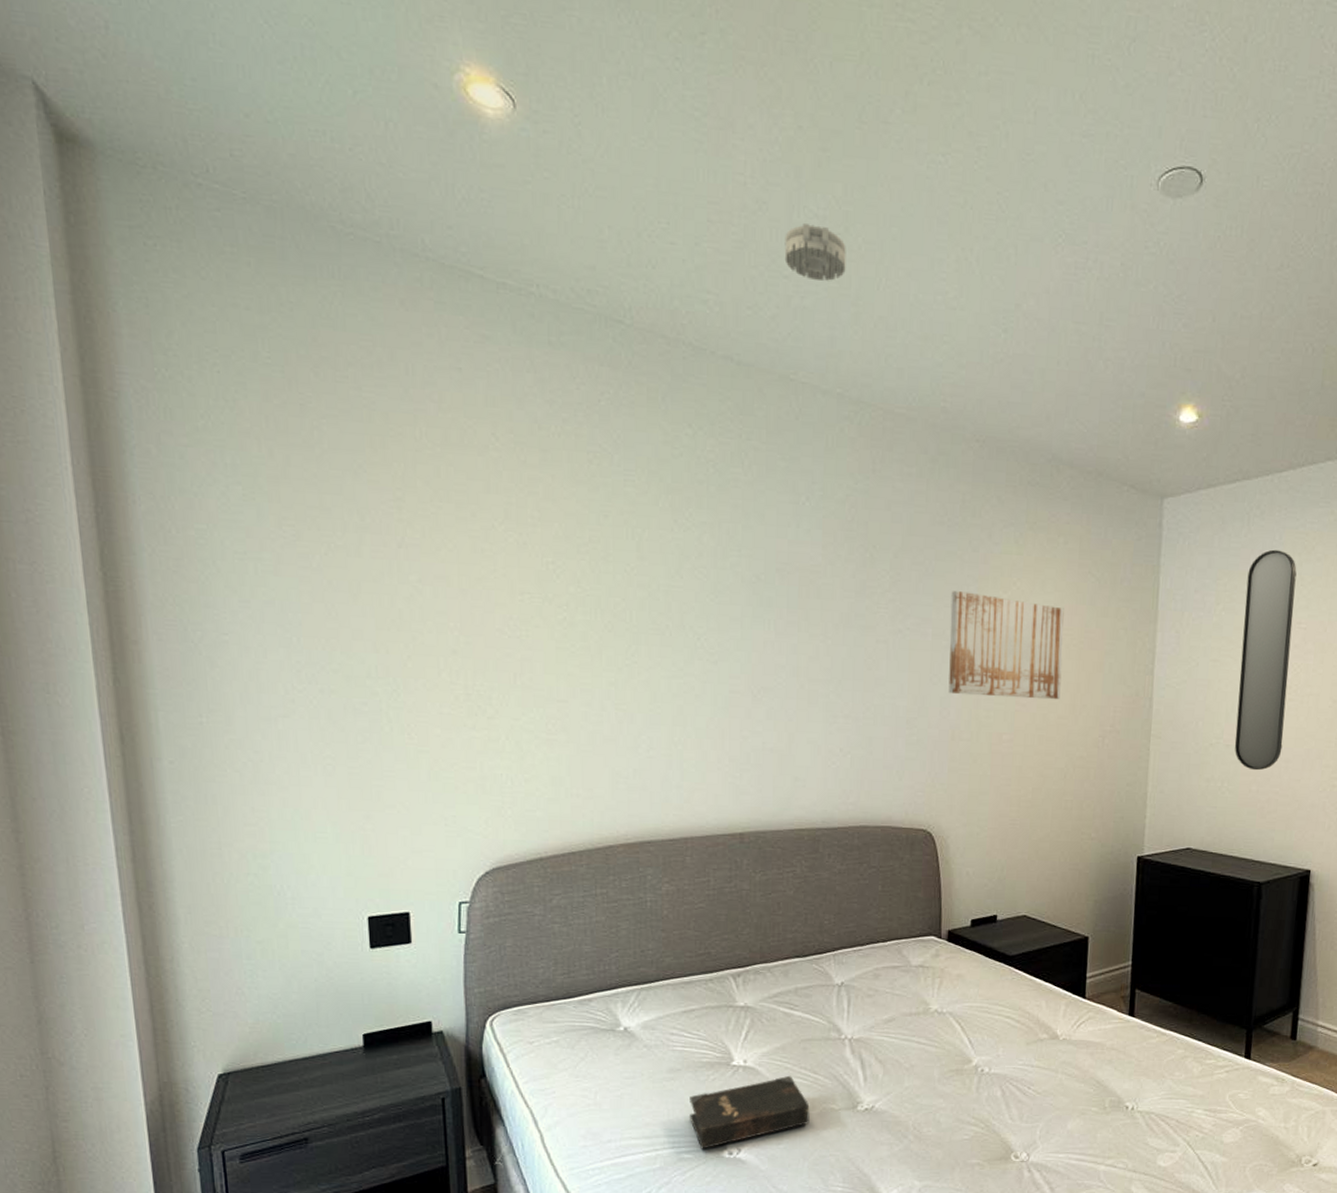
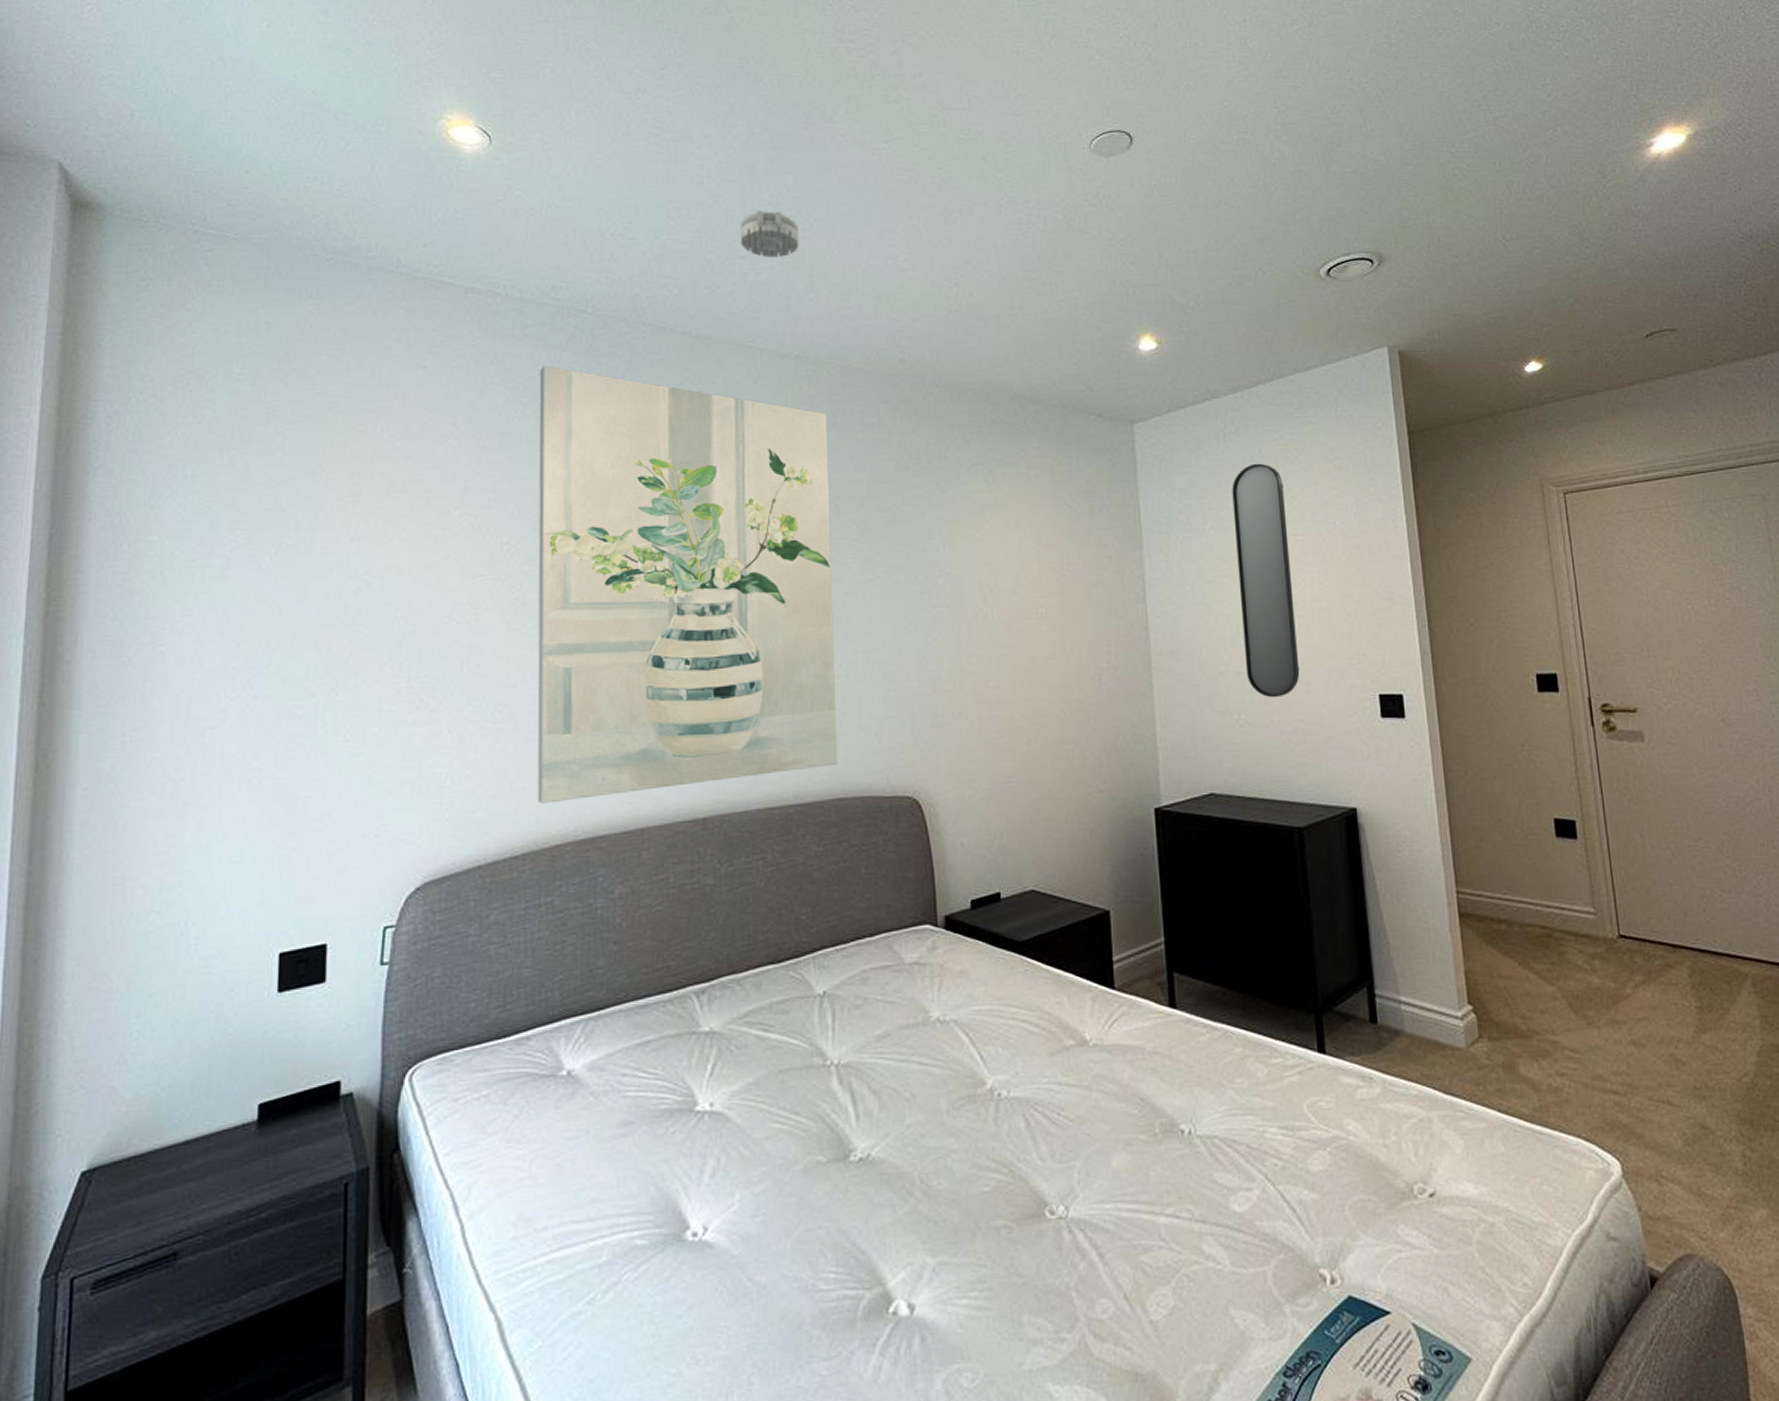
wall art: none [578,379,867,809] -> present [537,365,837,804]
hardback book: present [690,1075,810,1149] -> none [644,1119,792,1231]
wall art: present [948,590,1064,700] -> none [922,533,1048,643]

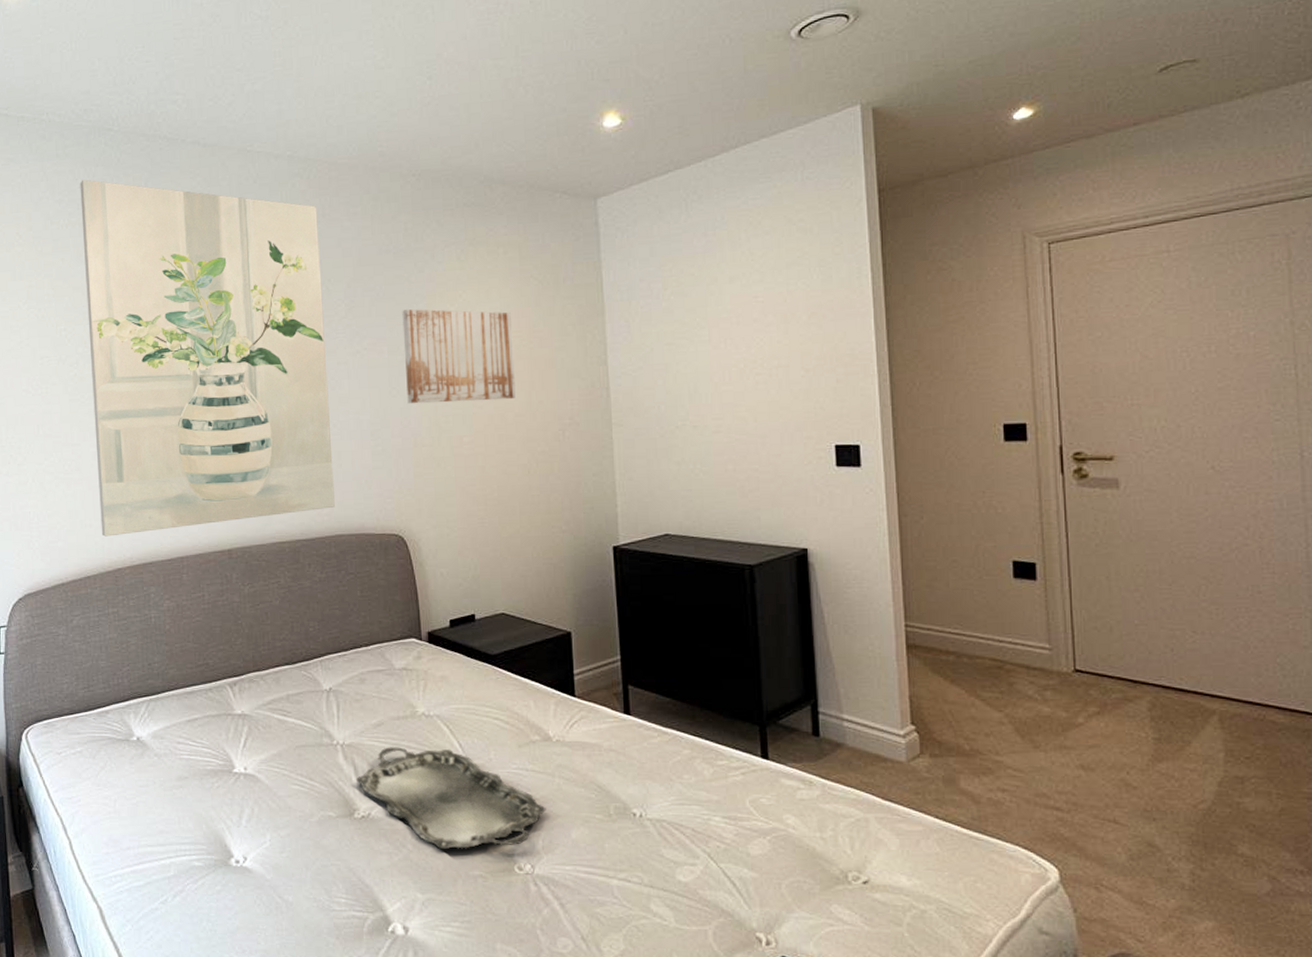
smoke detector: present [740,211,799,258] -> none [236,24,287,69]
serving tray: none [854,1064,1082,1196] -> present [356,747,546,850]
wall art: none [922,533,1048,643] -> present [402,308,516,404]
home mirror: present [1232,463,1300,698] -> none [693,229,756,449]

